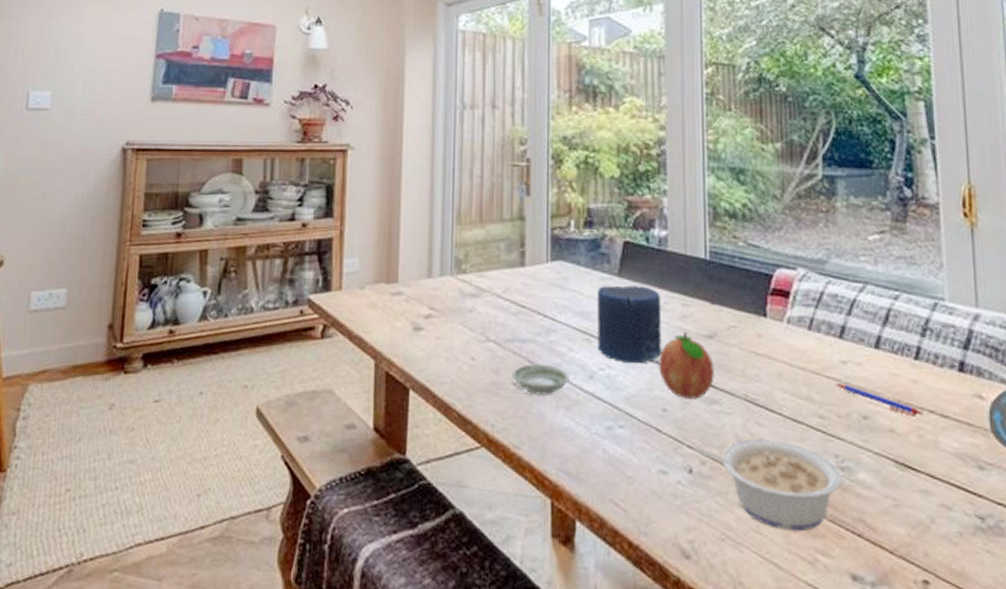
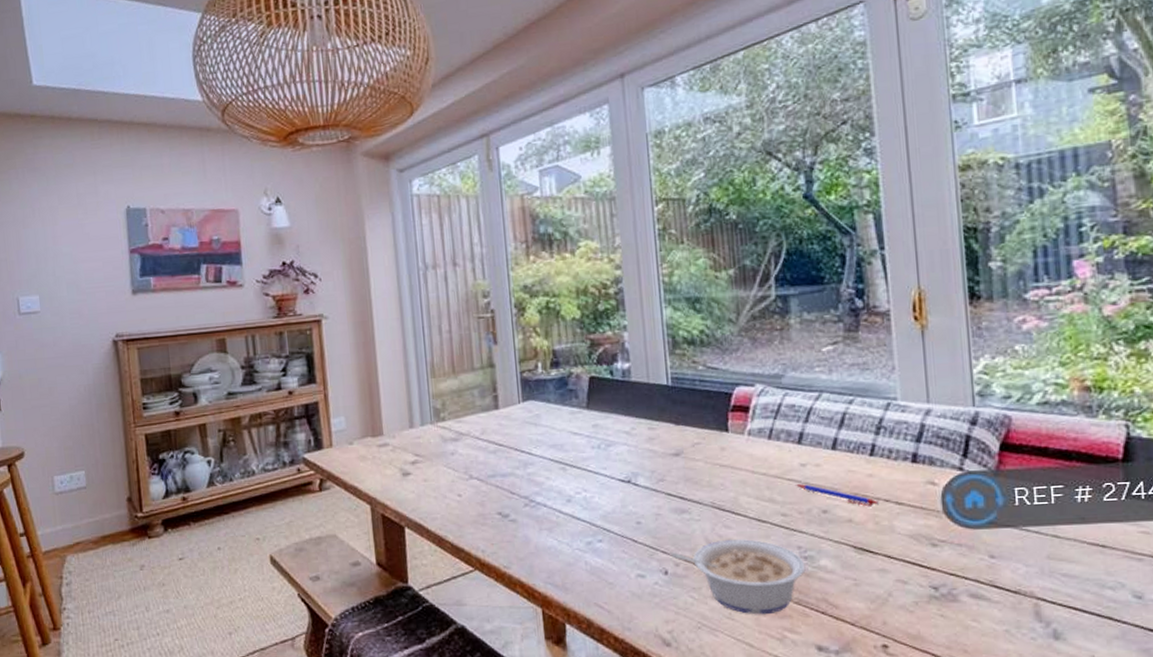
saucer: present [511,363,569,395] -> none [495,493,549,521]
candle: present [597,285,661,364] -> none [568,415,632,485]
fruit: present [658,331,714,399] -> none [630,452,683,511]

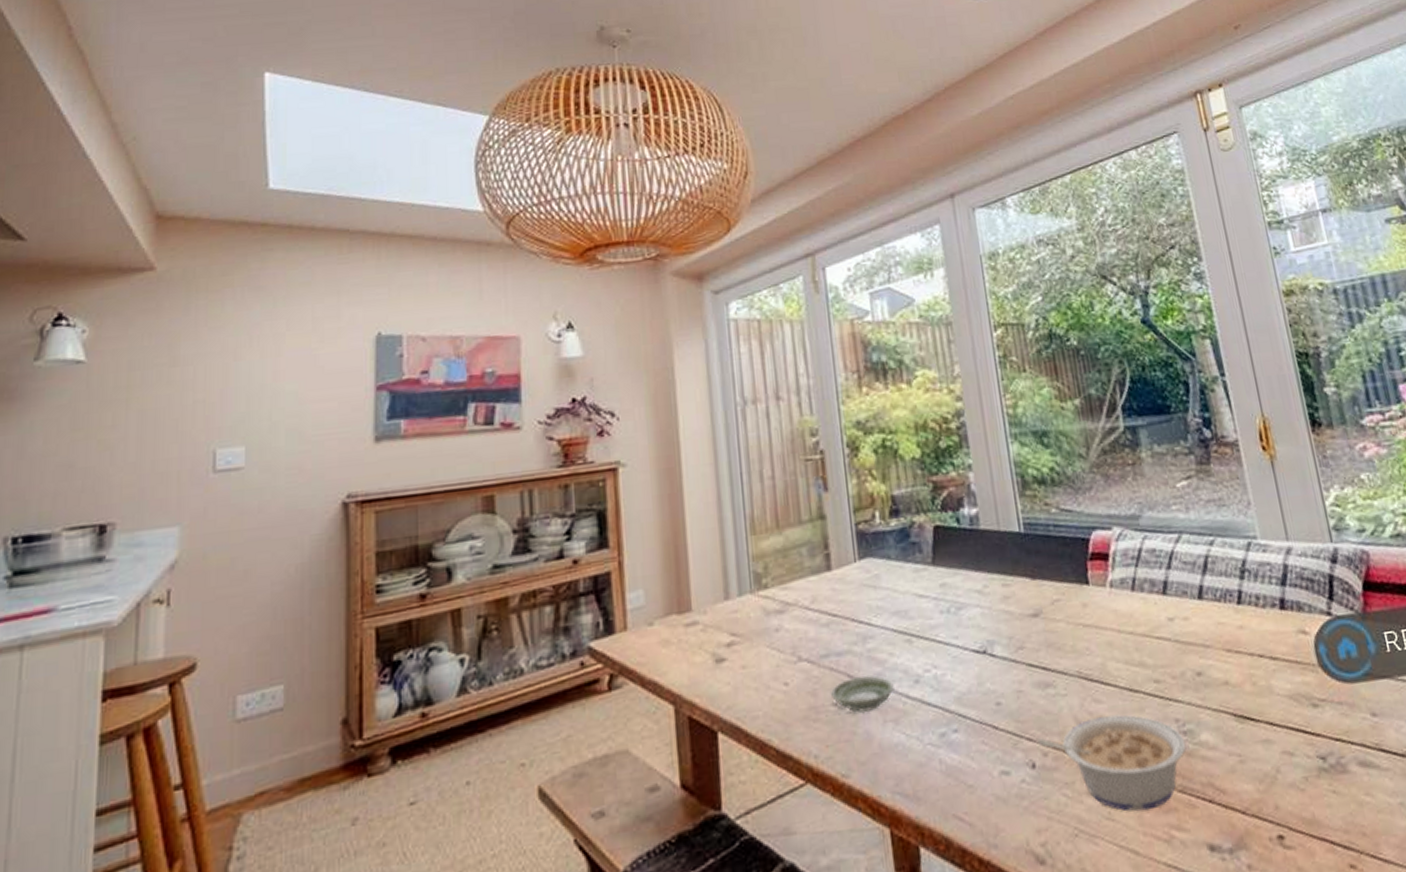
saucer: none [495,493,549,521] -> present [830,675,894,713]
pen: present [794,484,879,507] -> none [1164,642,1254,665]

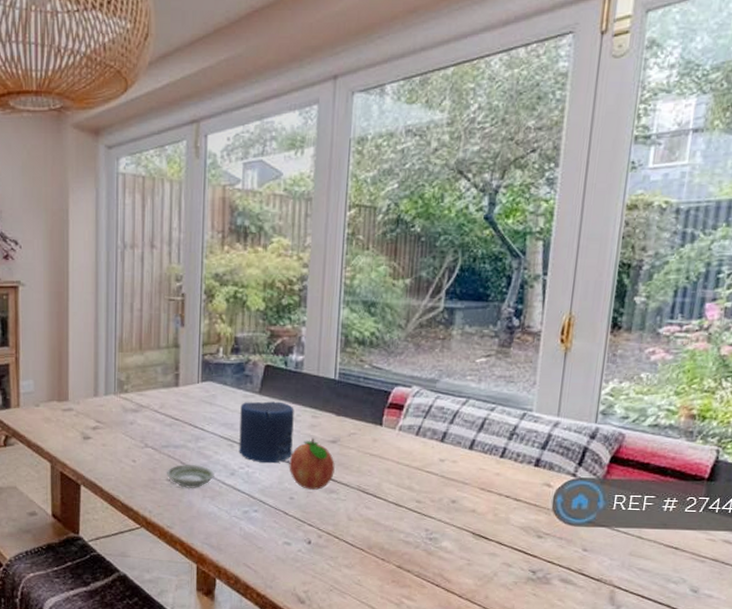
candle: none [912,571,988,659] -> present [239,401,294,464]
fruit: none [985,613,1045,688] -> present [289,437,335,490]
legume: present [1037,714,1187,812] -> none [316,518,429,584]

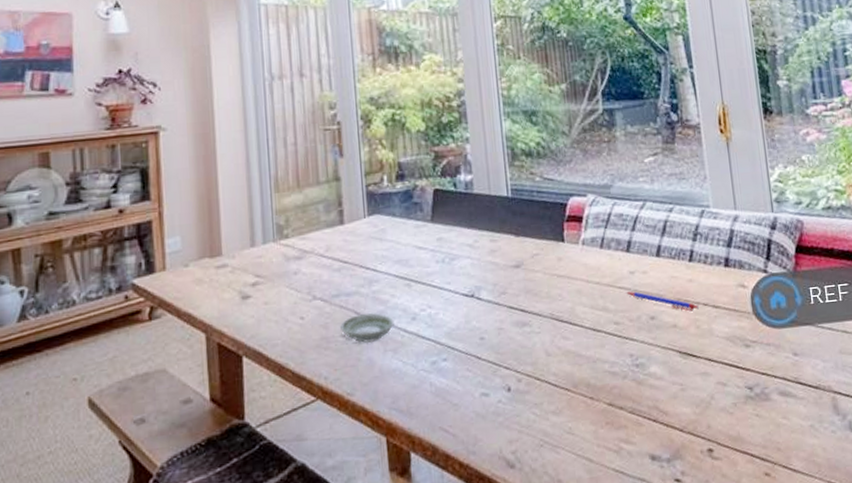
candle: present [239,401,294,464] -> none [413,228,476,301]
fruit: present [289,437,335,490] -> none [473,264,524,326]
pen: none [432,477,501,501] -> present [625,291,699,312]

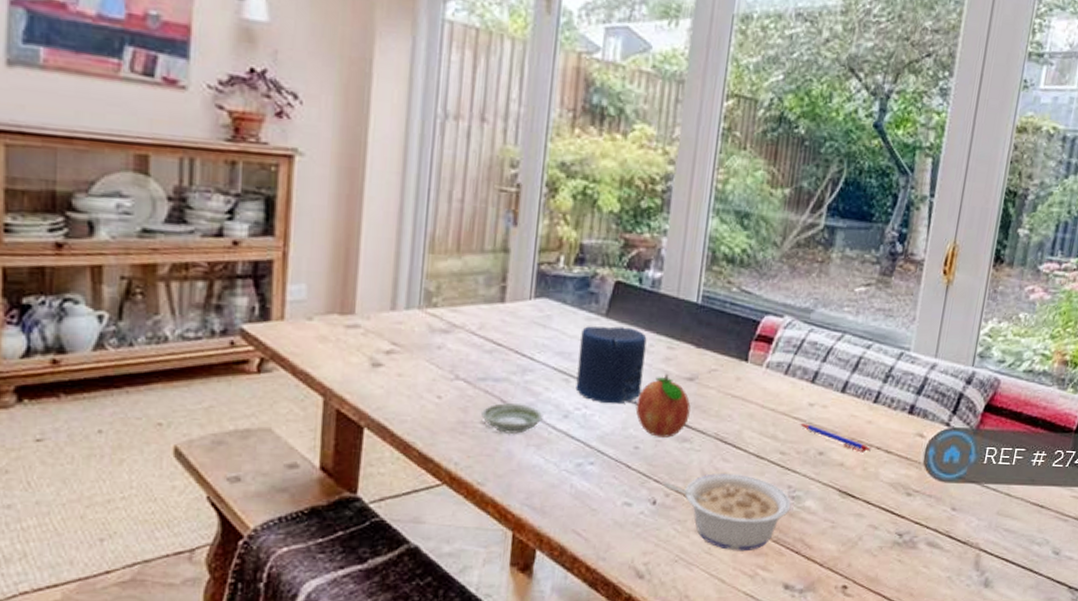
candle: none [413,228,476,301] -> present [575,326,647,404]
fruit: none [473,264,524,326] -> present [635,373,691,438]
legume: none [513,349,638,428] -> present [663,473,792,552]

